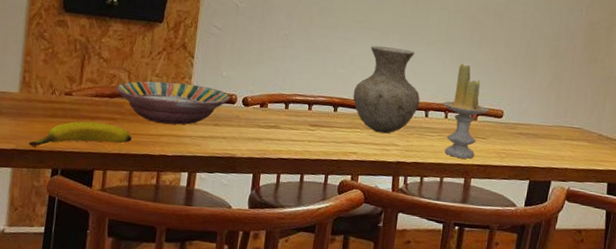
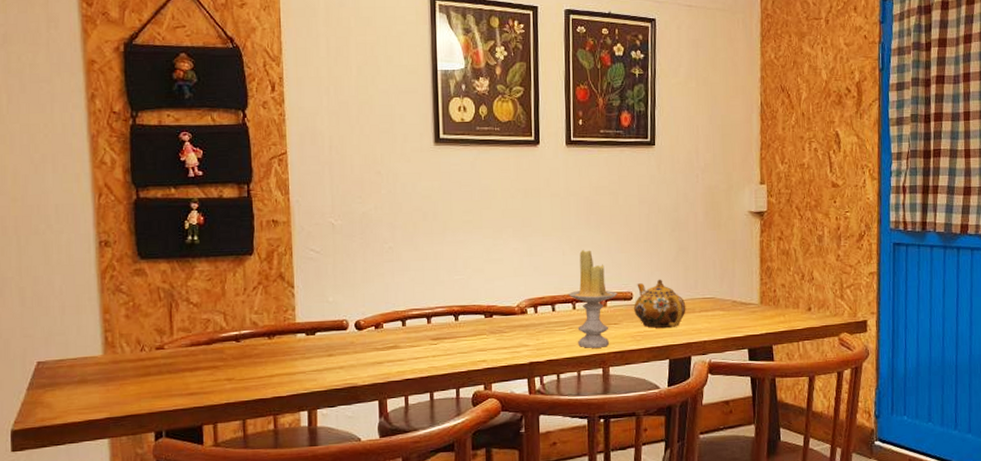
banana: present [28,121,132,147] -> none [123,373,240,411]
serving bowl: present [115,81,231,125] -> none [212,316,342,363]
vase: present [353,45,420,134] -> none [473,244,545,336]
teapot: none [502,102,553,151] -> present [634,279,686,328]

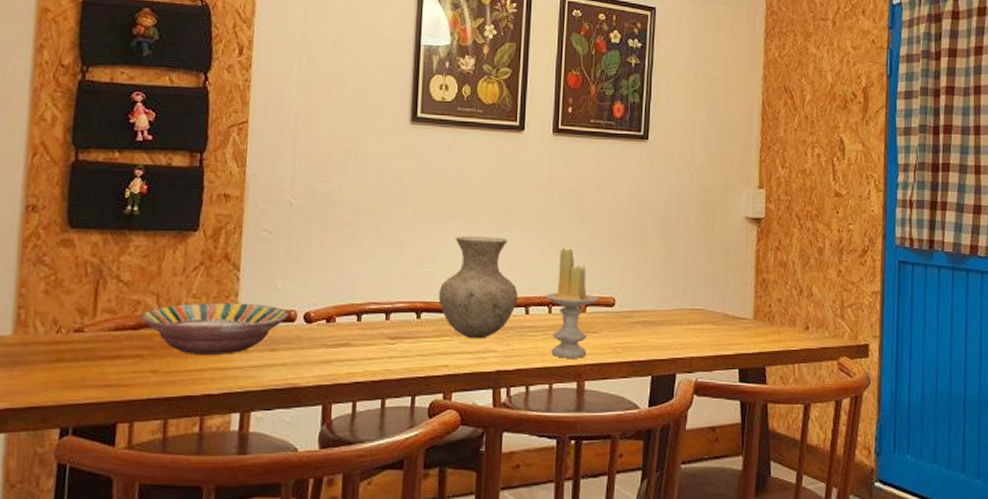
serving bowl: none [212,316,342,363] -> present [141,302,289,355]
vase: none [473,244,545,336] -> present [438,236,518,339]
teapot: present [634,279,686,328] -> none [616,285,673,340]

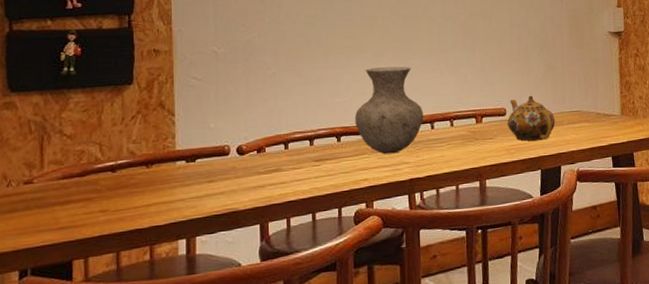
serving bowl: present [141,302,289,355] -> none [86,143,223,193]
candle: present [544,248,599,358] -> none [446,70,492,163]
teapot: none [616,285,673,340] -> present [507,95,555,141]

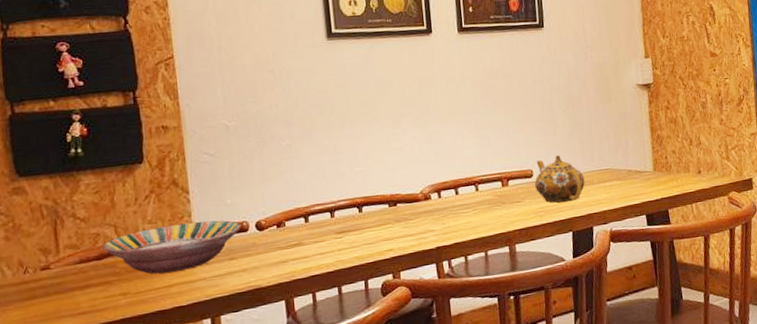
serving bowl: none [86,143,223,193] -> present [102,220,242,274]
vase: present [354,66,424,154] -> none [375,131,447,223]

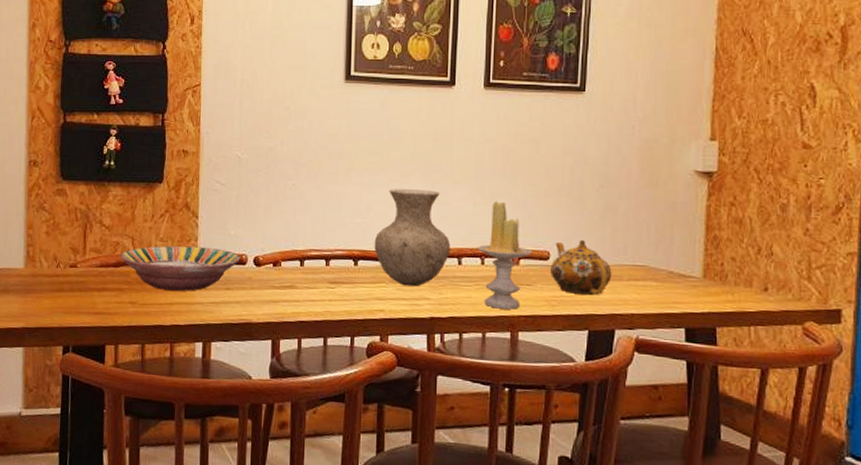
vase: none [375,131,447,223] -> present [374,189,451,287]
candle: none [470,132,518,228] -> present [476,201,533,309]

